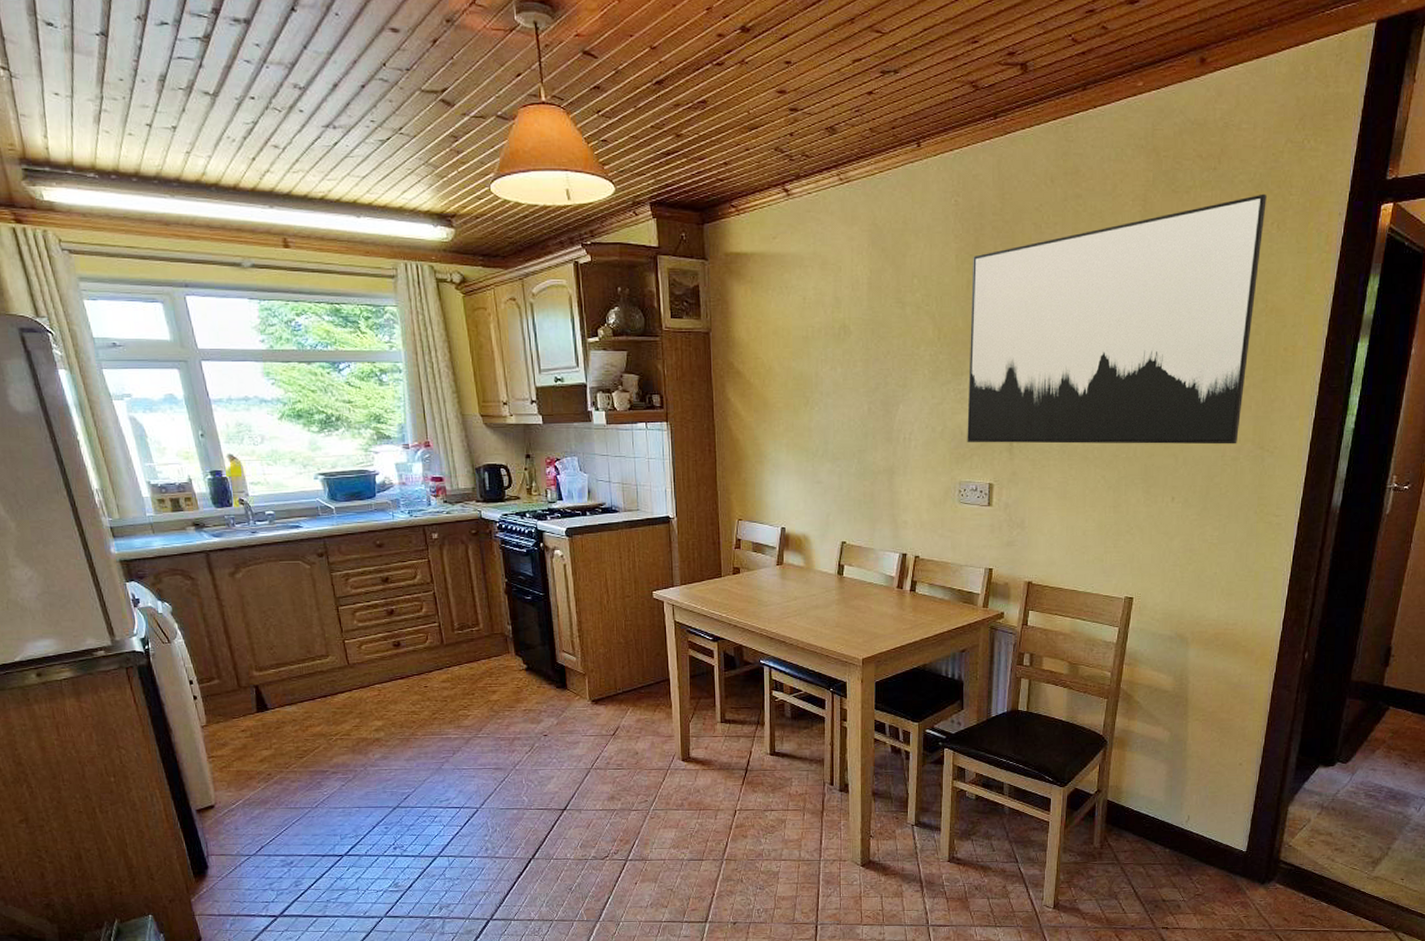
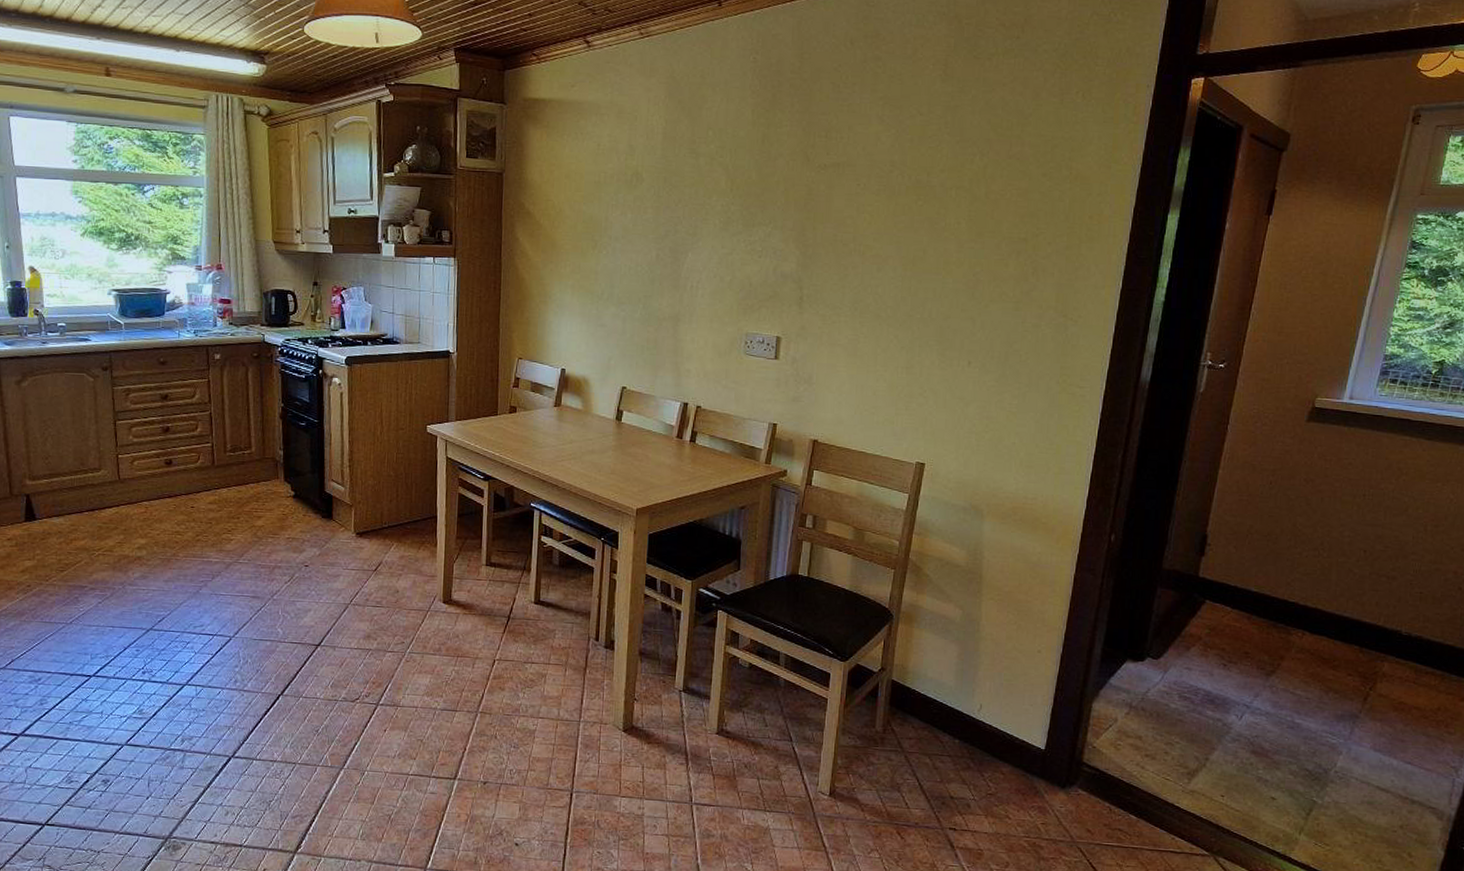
wall art: present [967,193,1267,445] -> none [756,63,1072,311]

